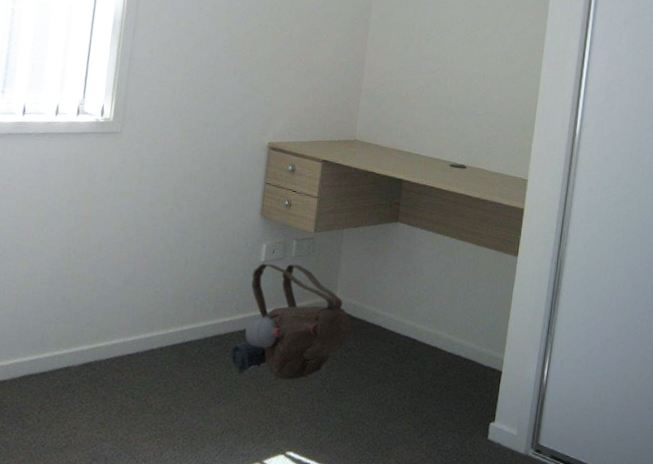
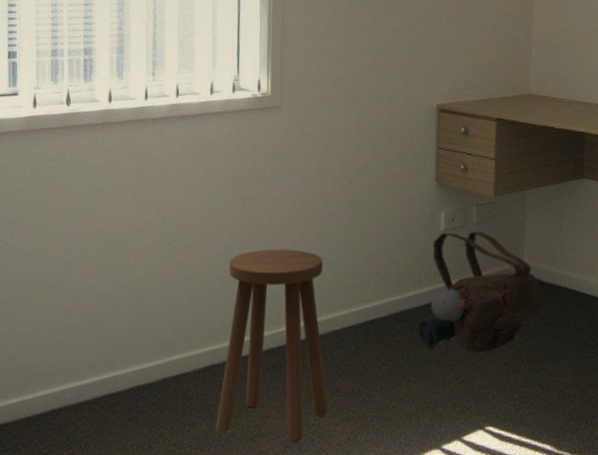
stool: none [26,266,147,457] -> present [216,249,329,444]

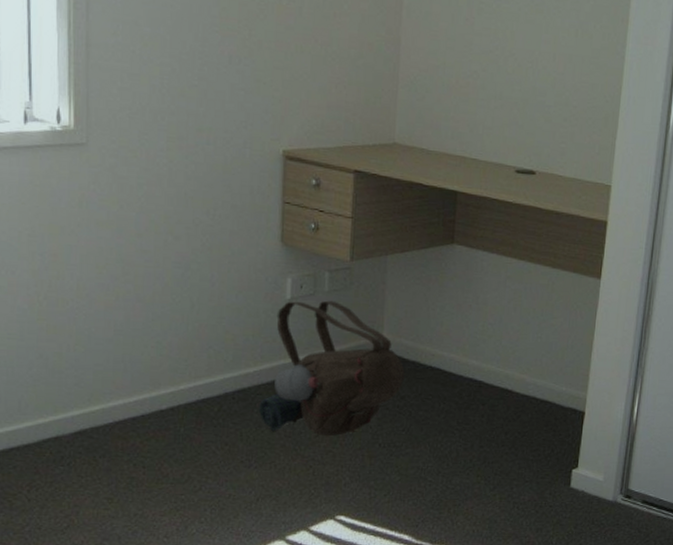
stool: present [216,249,329,444] -> none [17,315,153,536]

